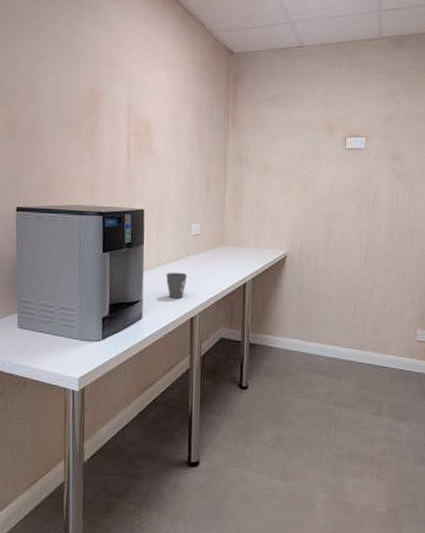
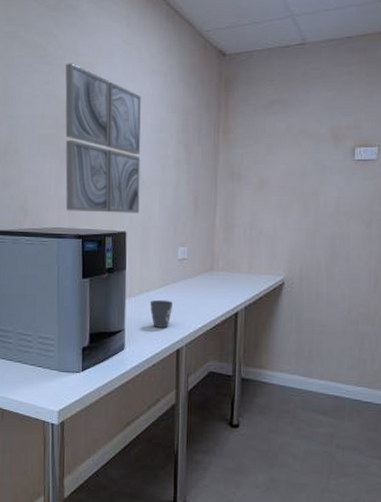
wall art: none [87,55,158,193] -> present [65,63,141,213]

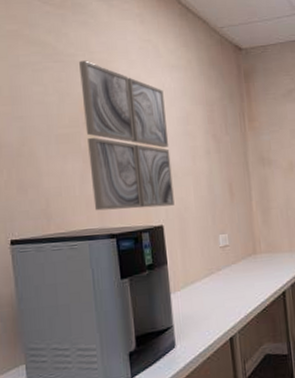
mug: present [149,299,172,328] -> none [196,289,221,319]

